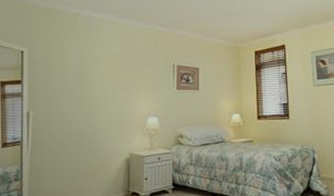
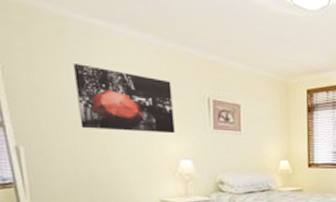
wall art: none [76,46,146,95] -> present [73,64,175,134]

